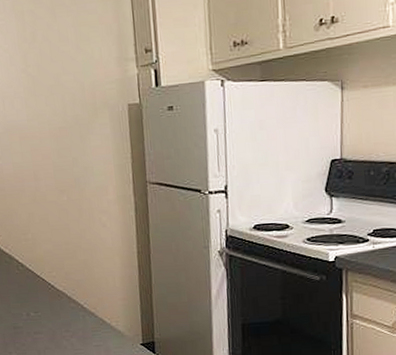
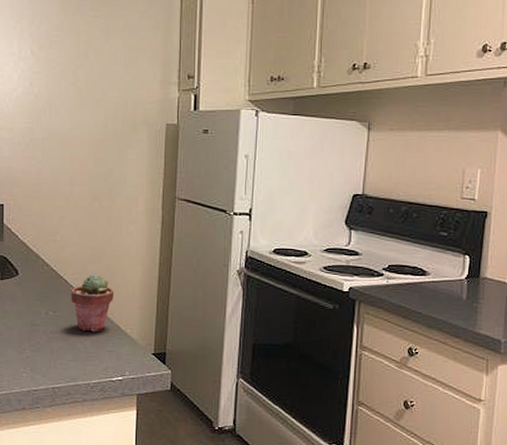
potted succulent: none [50,270,95,329] -> present [71,274,114,332]

